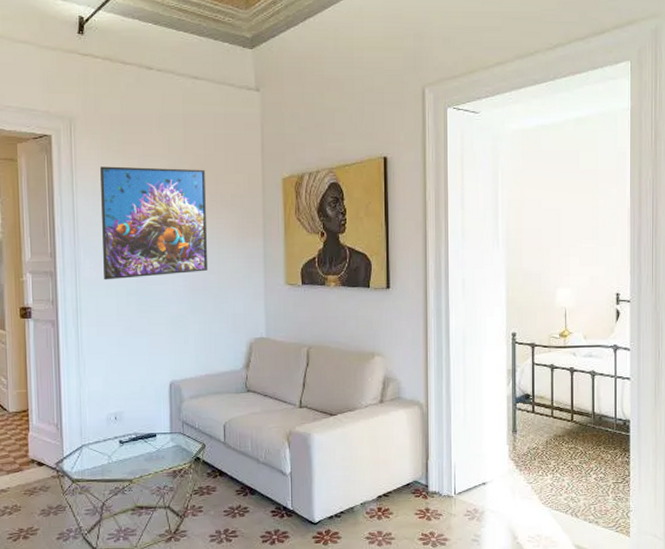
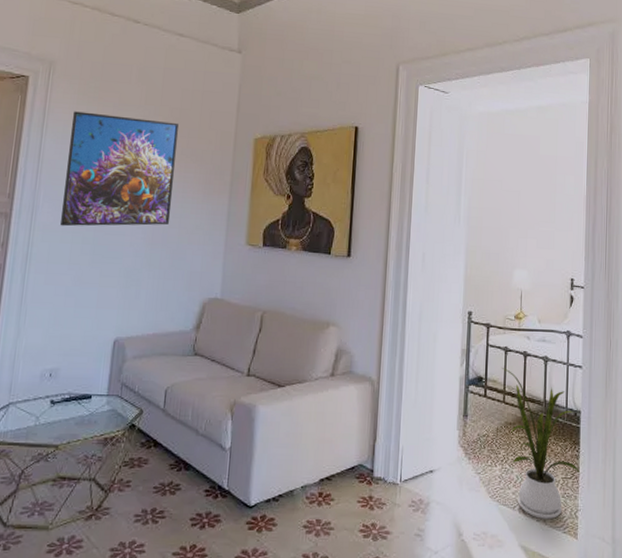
house plant: none [549,384,631,520] -> present [502,368,581,519]

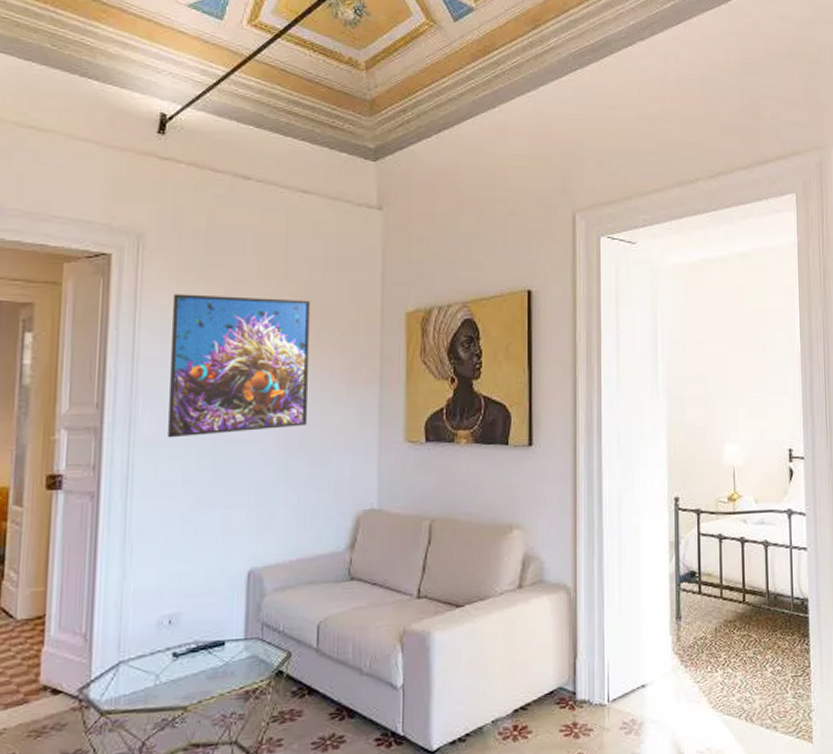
house plant: present [502,368,581,519] -> none [717,558,812,726]

